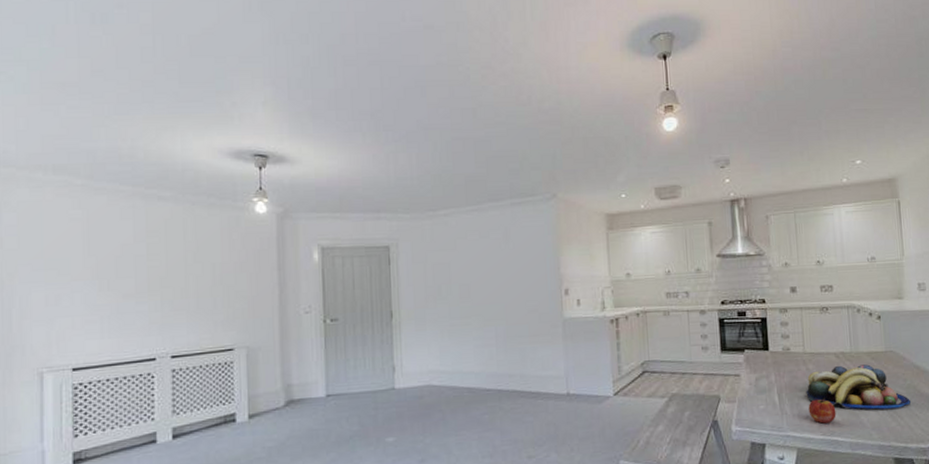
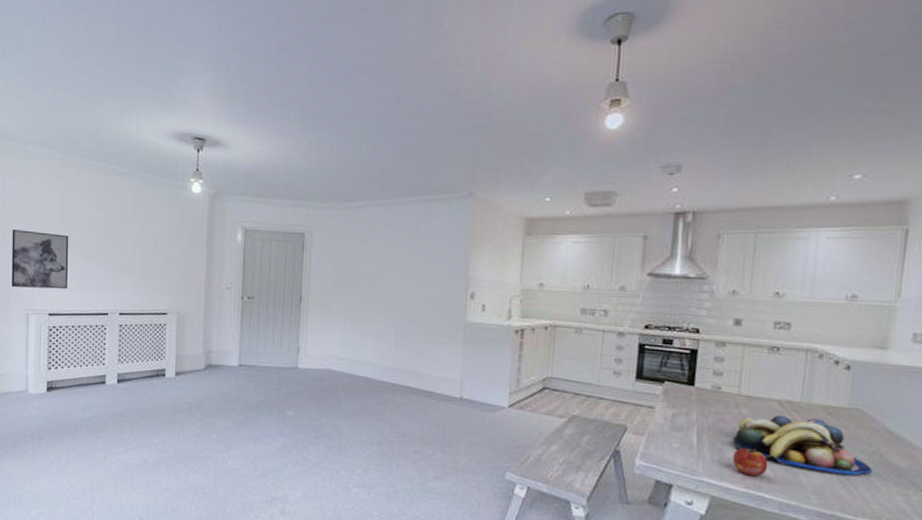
wall art: none [15,271,99,343] -> present [12,229,69,290]

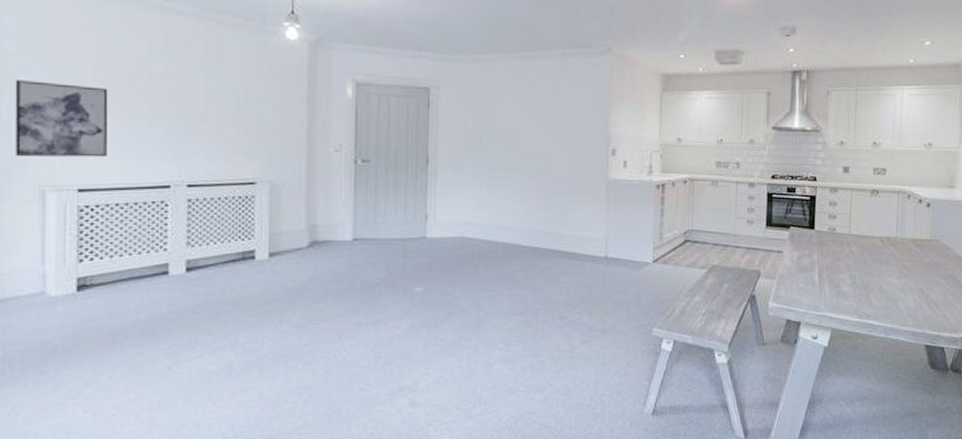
apple: present [732,447,769,477] -> none [847,281,875,306]
fruit bowl: present [733,414,872,475] -> none [847,250,949,297]

